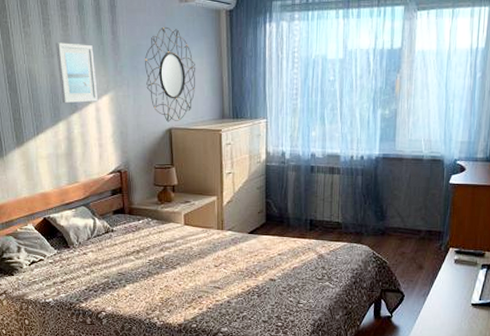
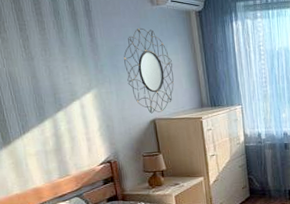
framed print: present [56,42,98,104] -> none [34,46,82,103]

